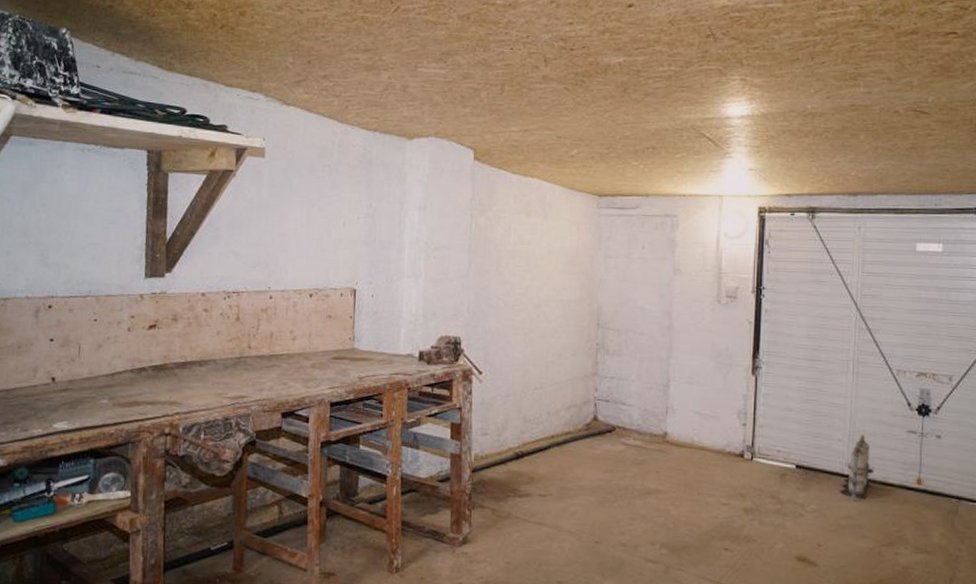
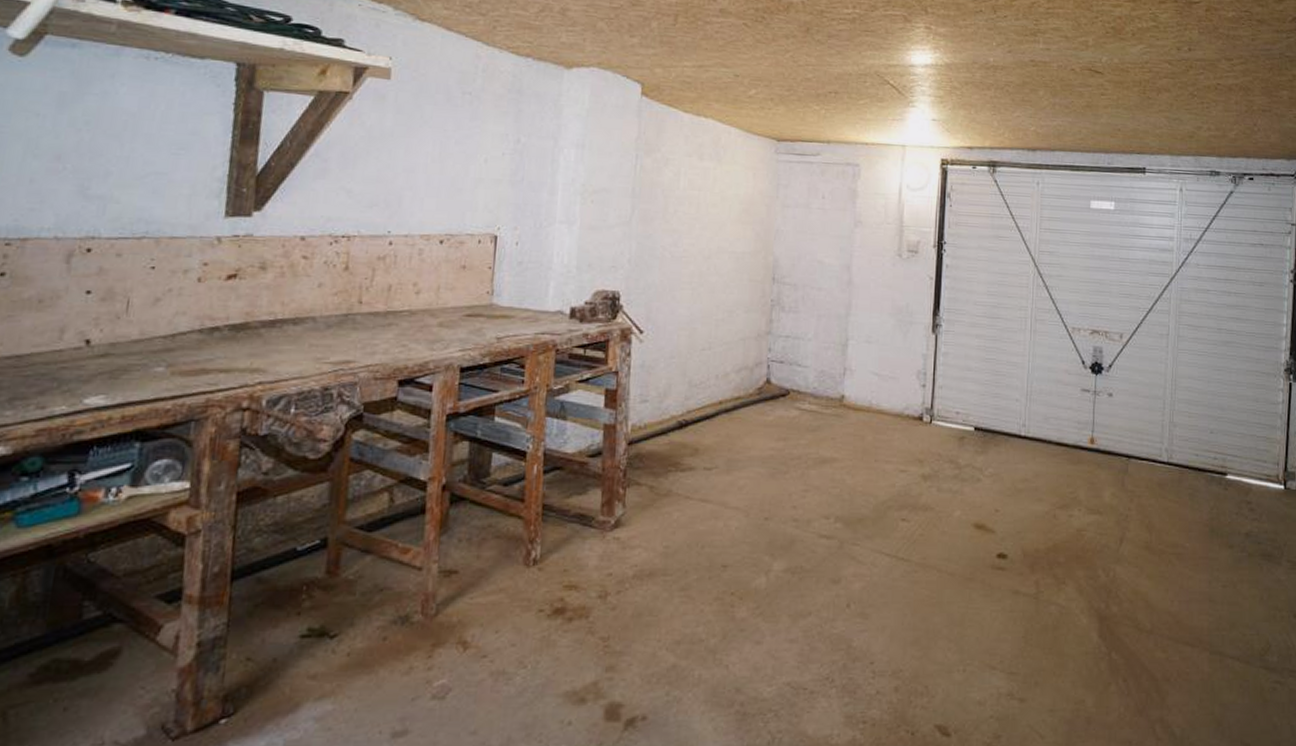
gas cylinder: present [839,434,875,502] -> none [1016,393,1051,464]

